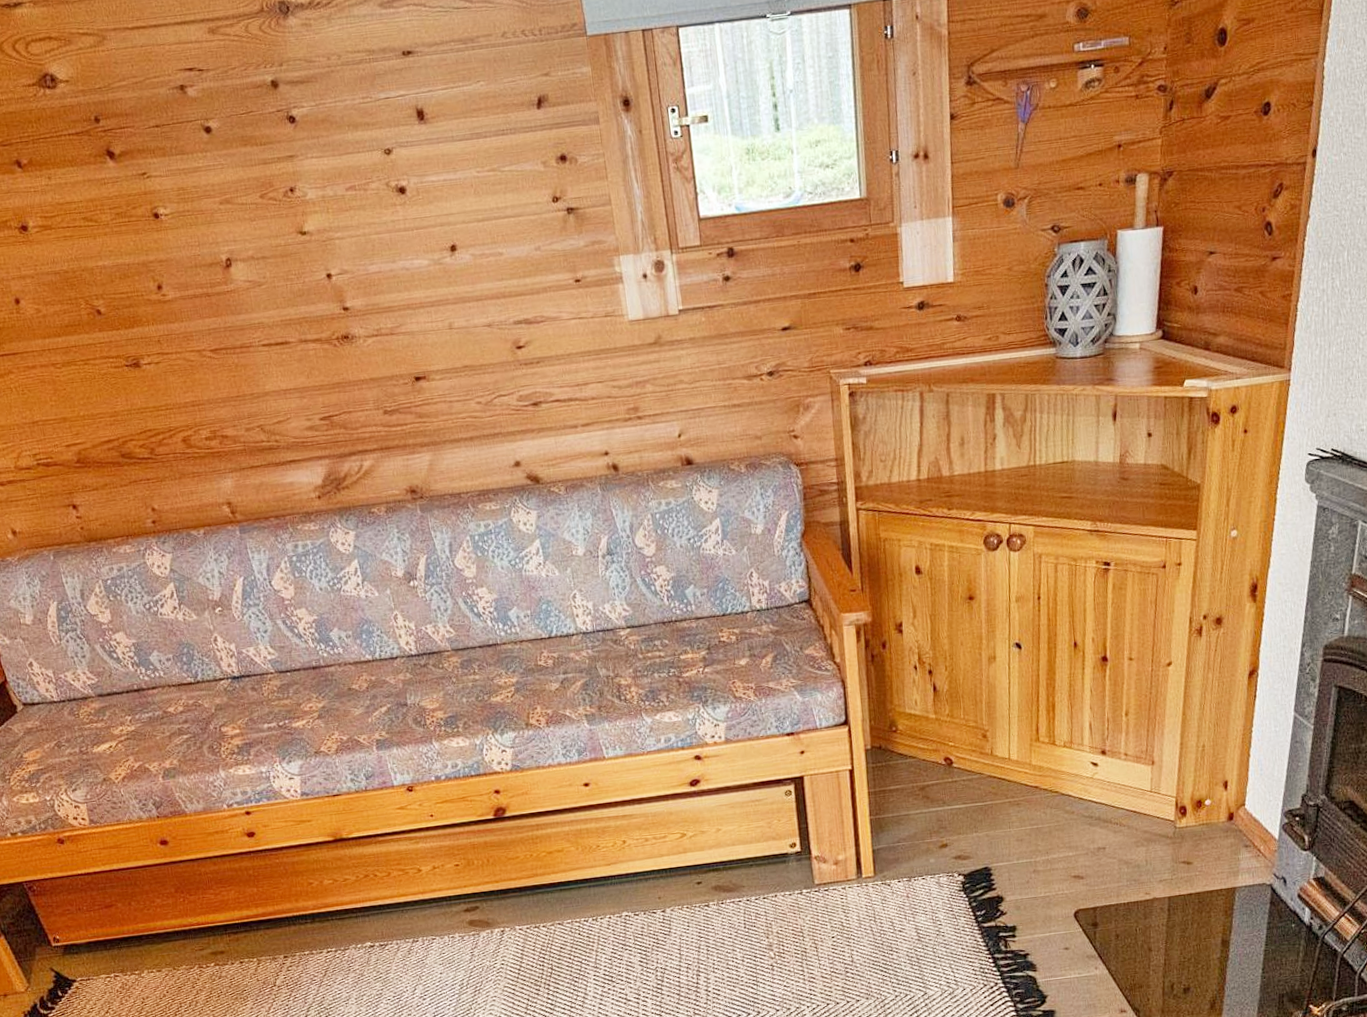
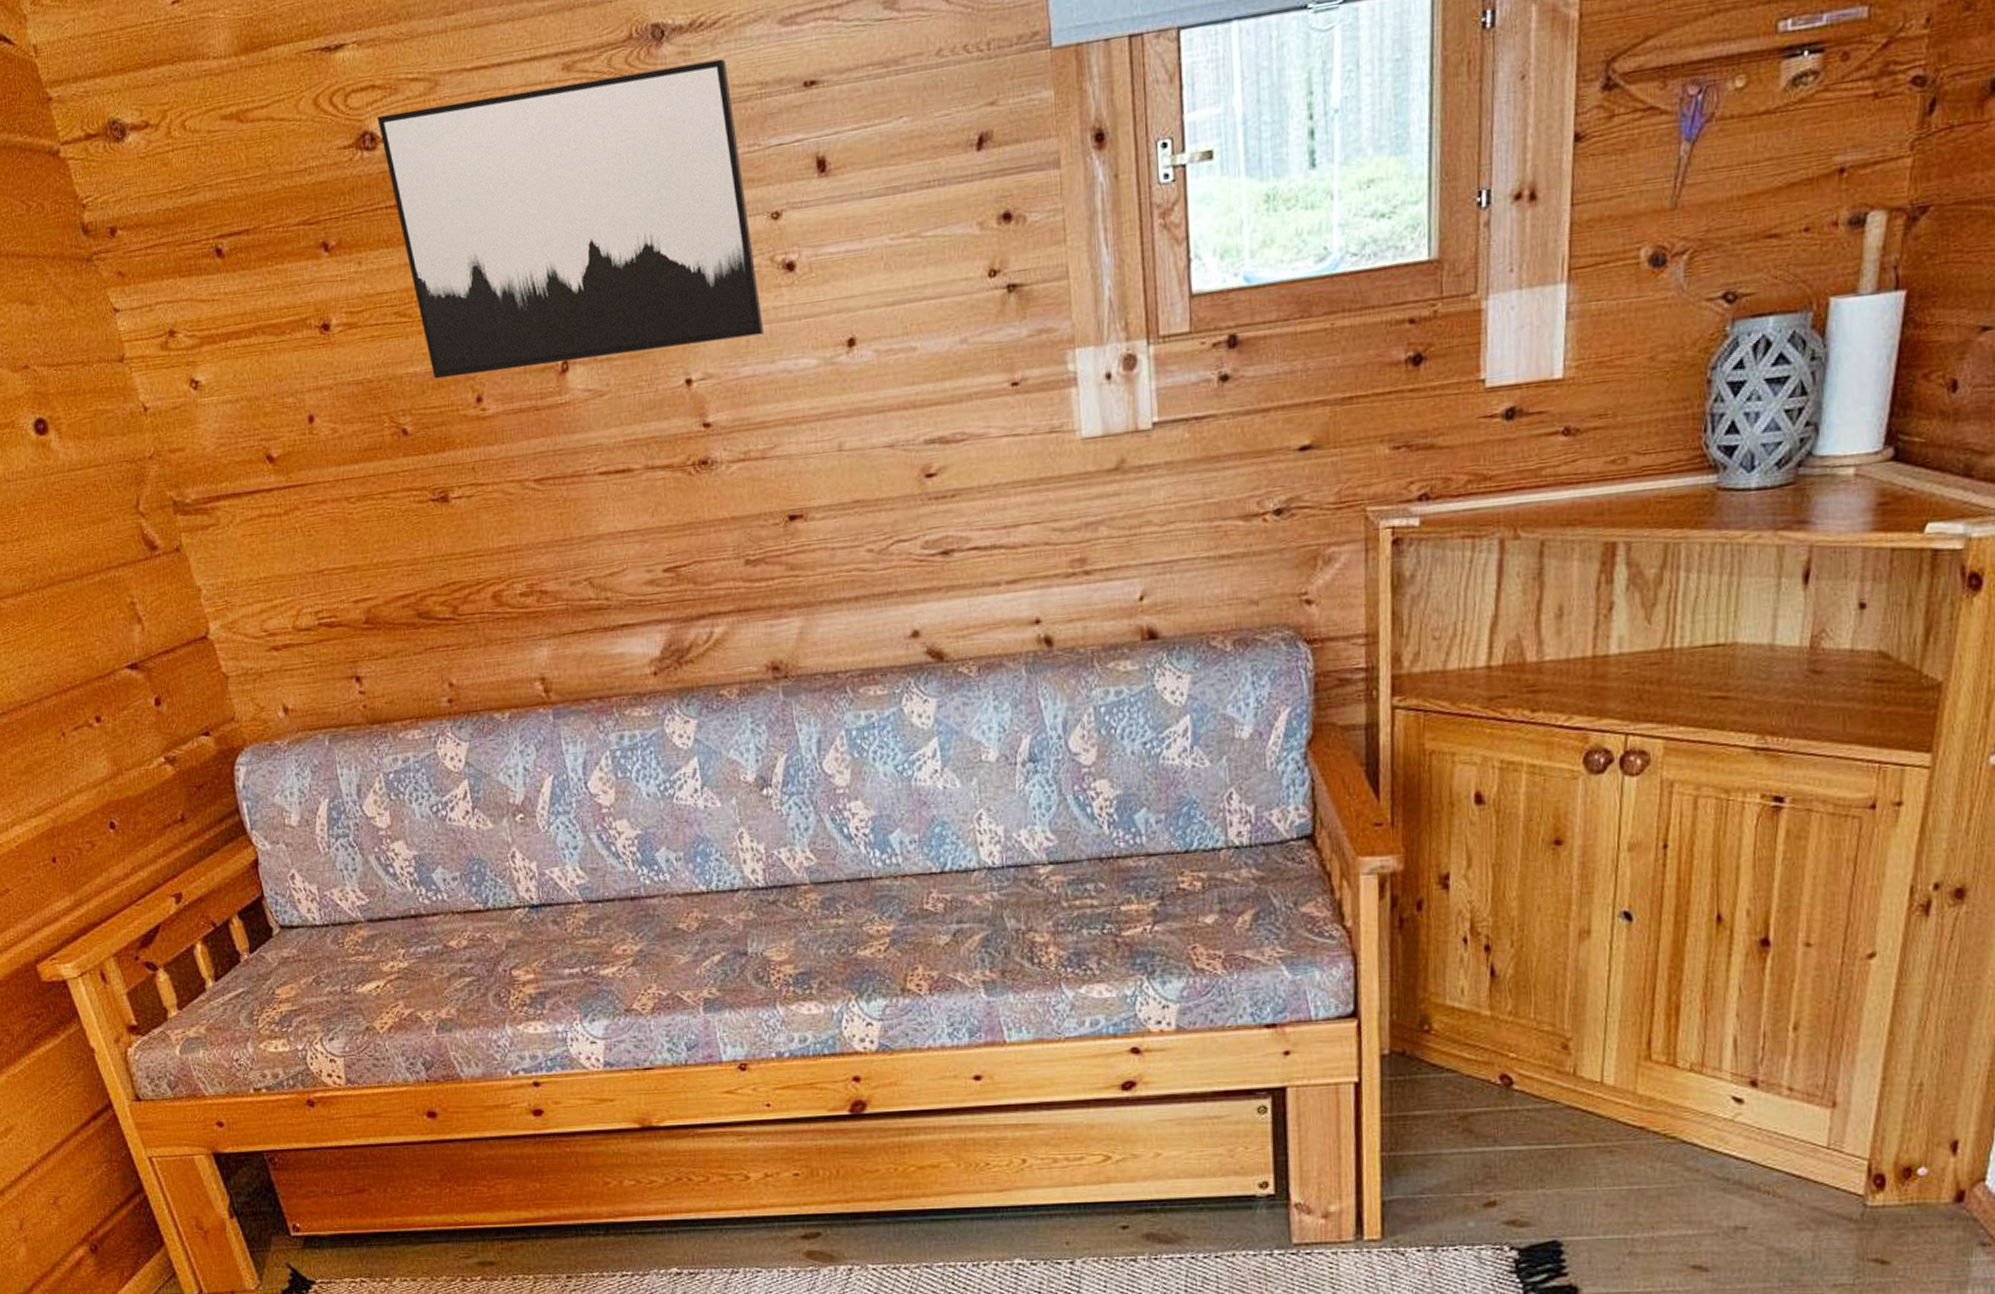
wall art: none [55,31,386,271] -> present [377,59,765,380]

